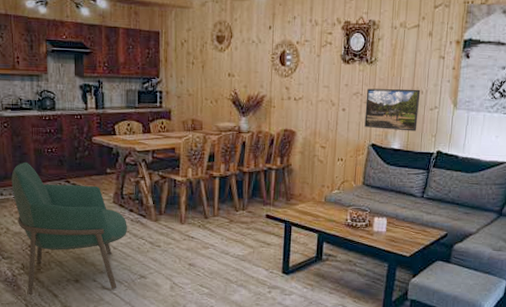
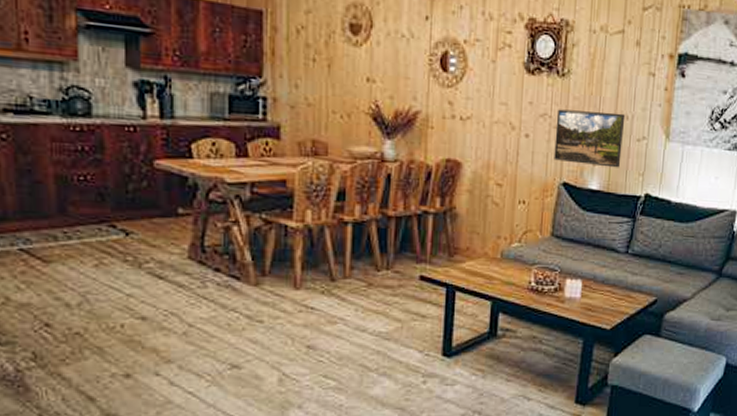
armchair: present [11,162,127,296] -> none [14,194,211,400]

